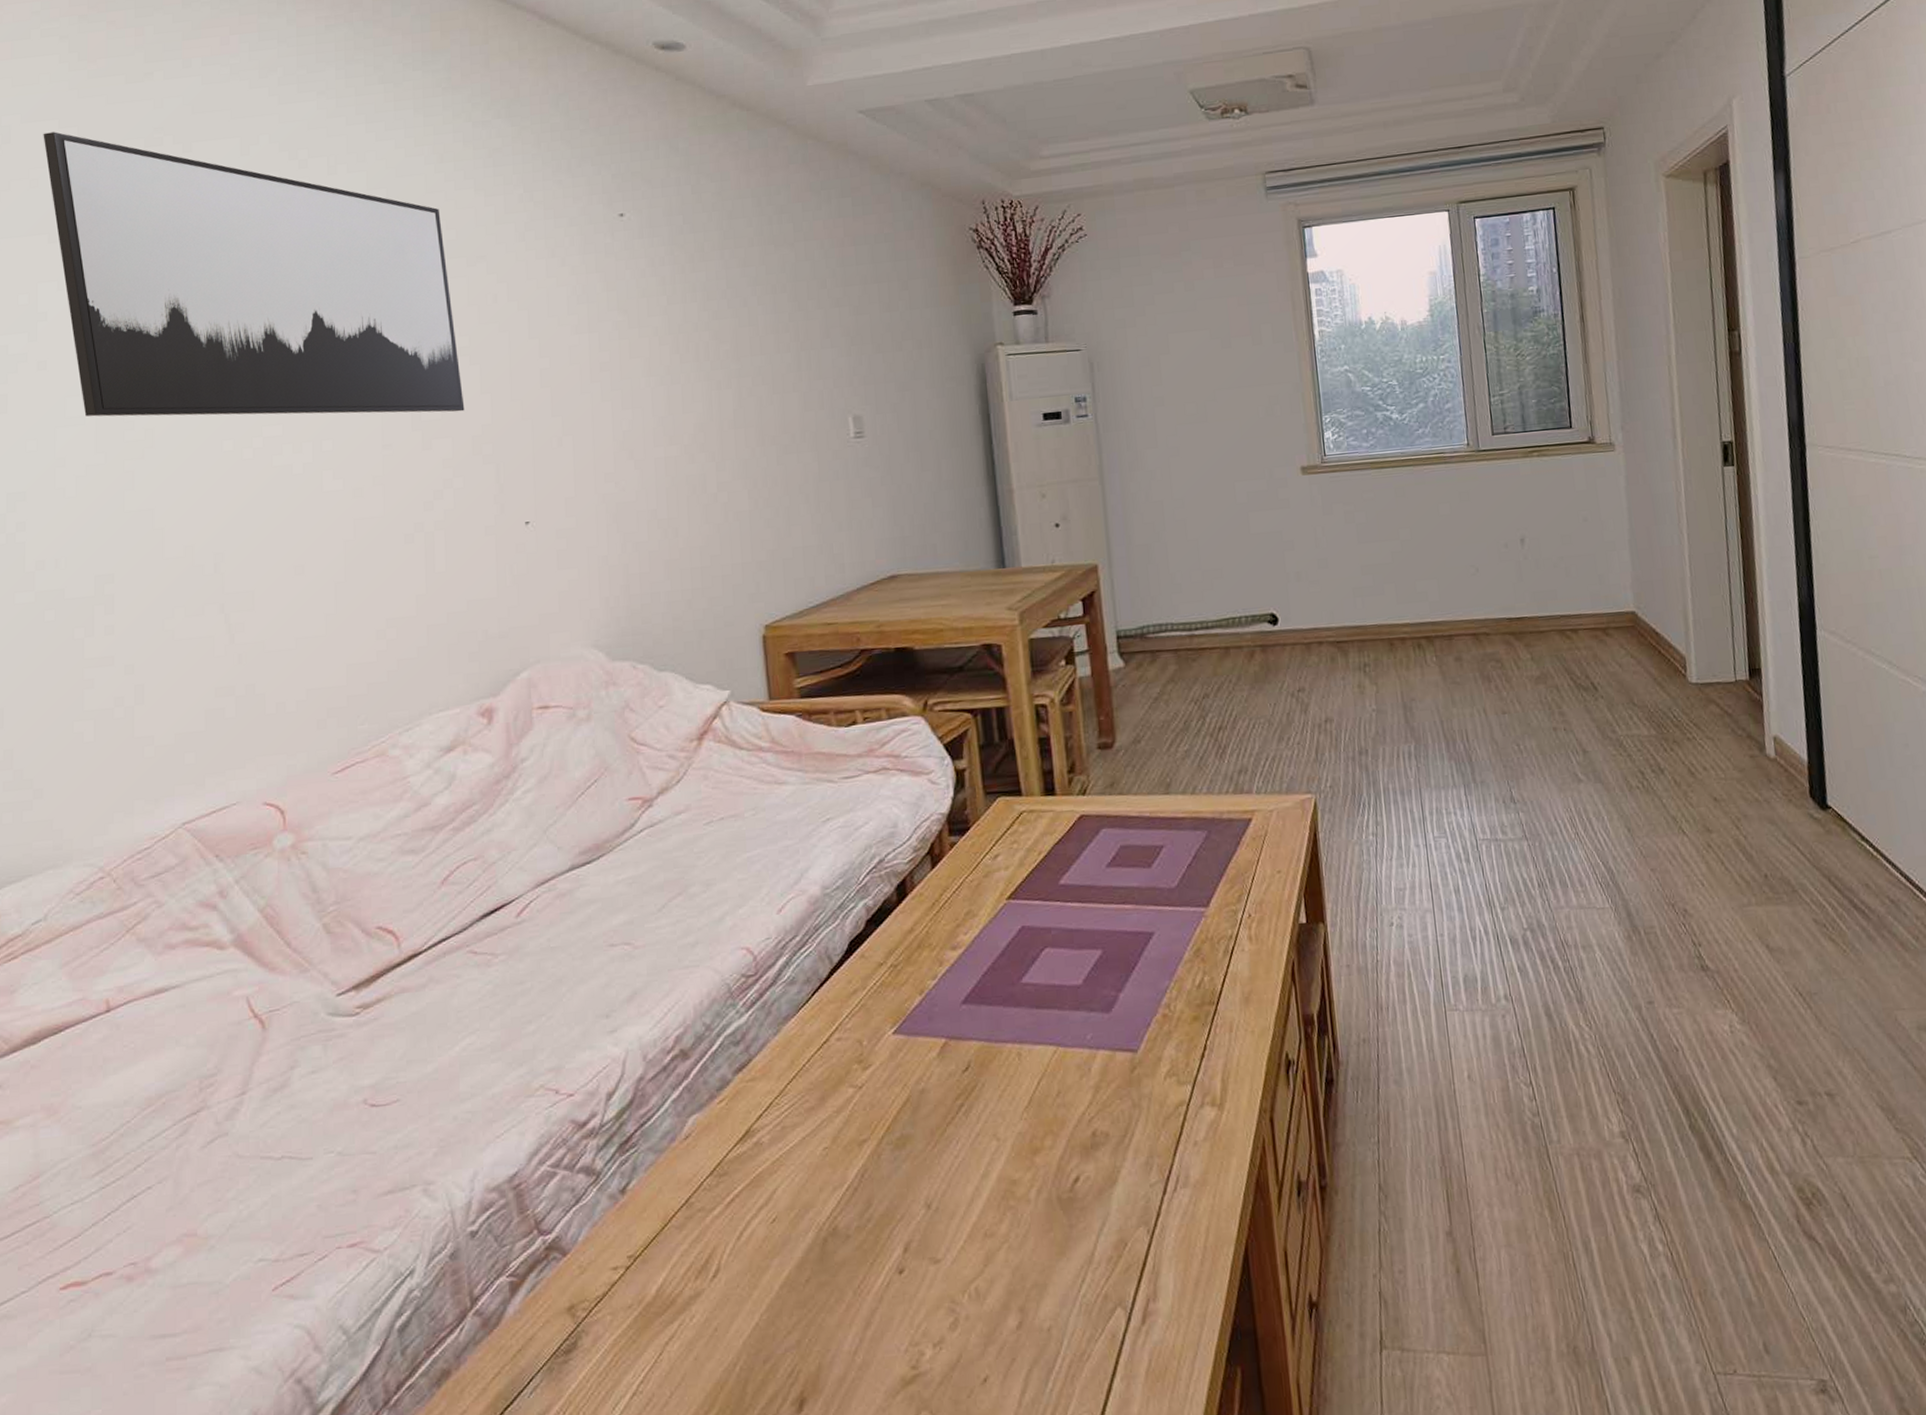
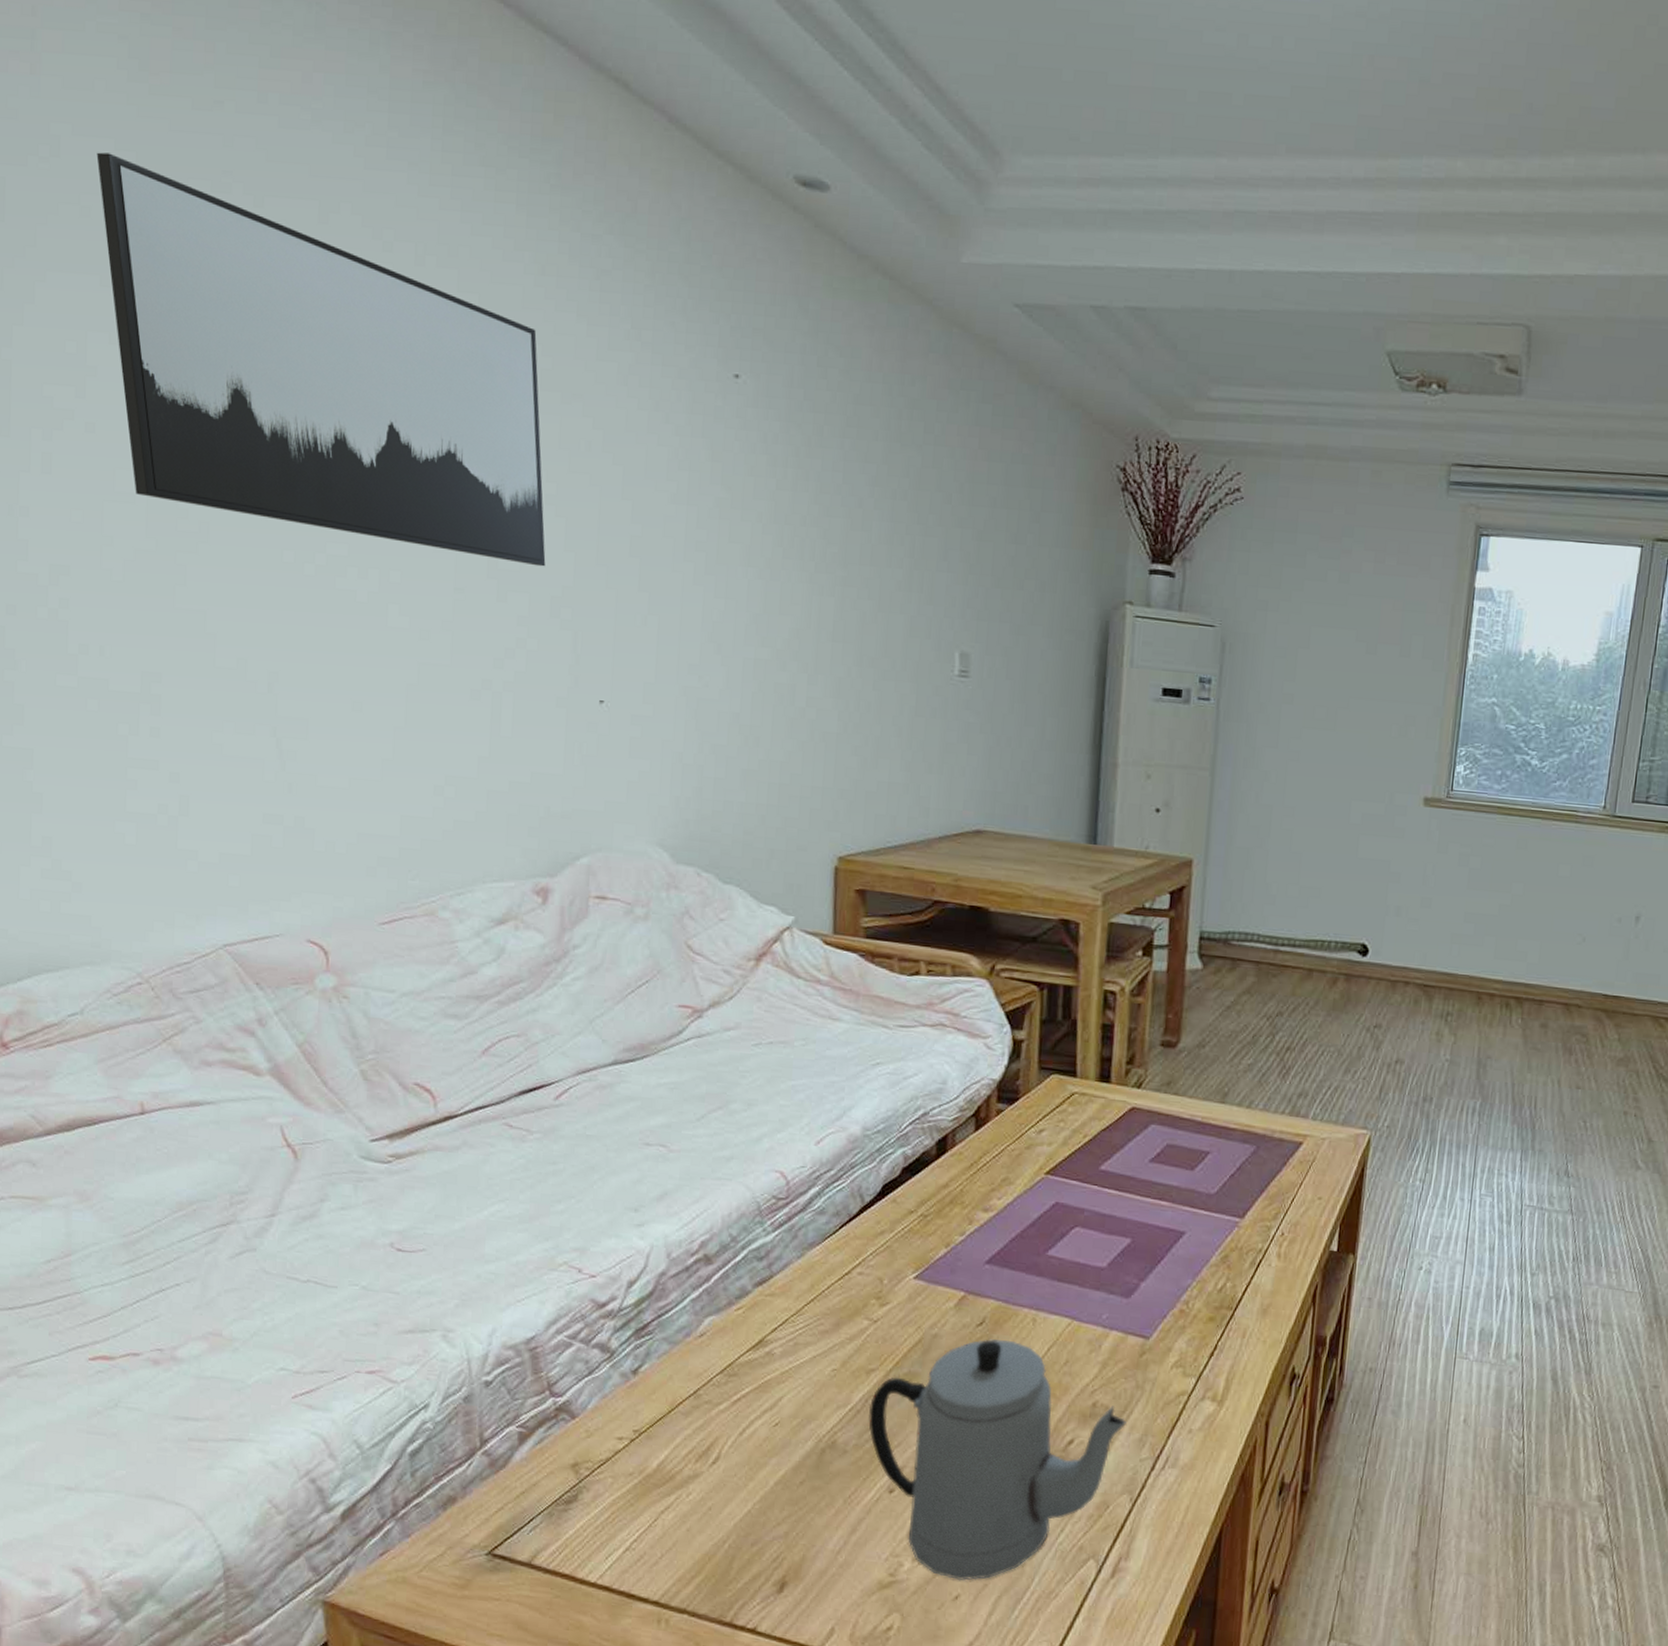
teapot: none [866,1081,1130,1360] -> present [868,1339,1126,1581]

